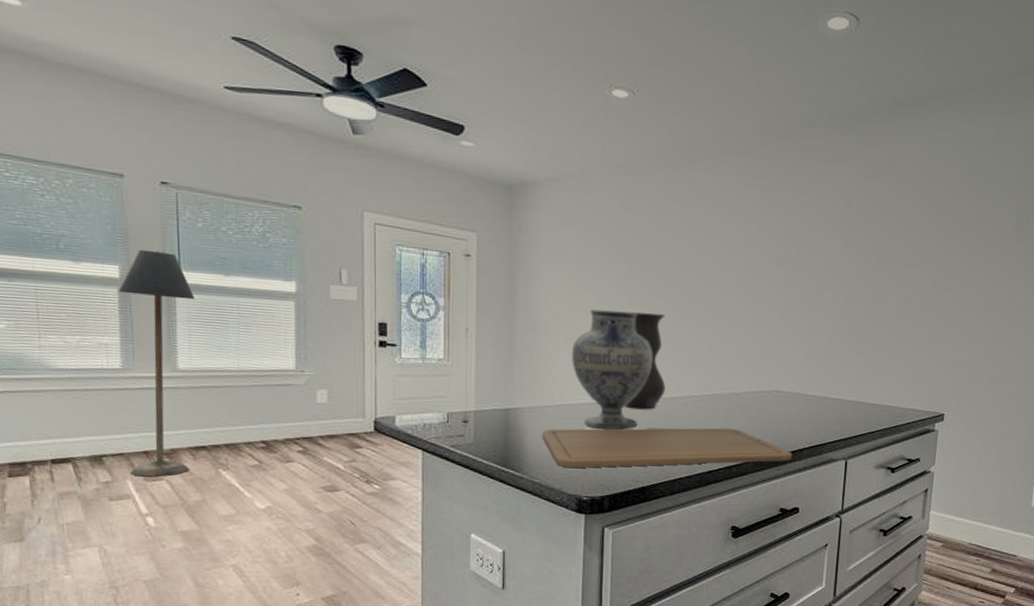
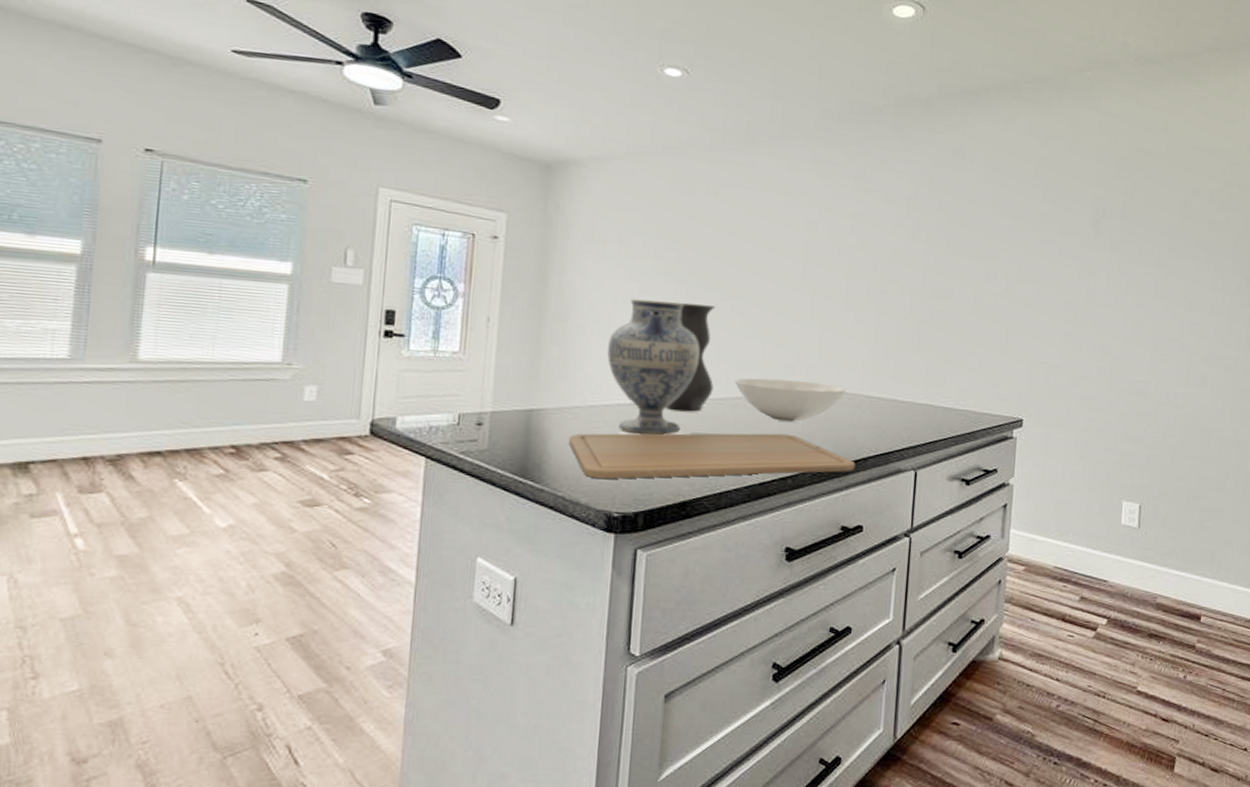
floor lamp: present [118,249,195,477] -> none [61,222,169,489]
decorative bowl: none [684,379,785,418] -> present [734,378,848,422]

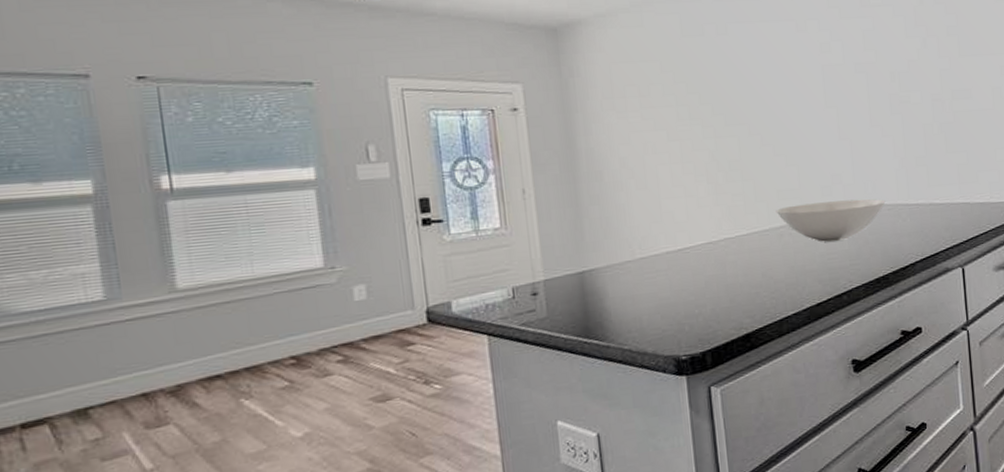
chopping board: present [568,433,855,480] -> none [624,253,905,327]
ceramic jug: present [607,299,700,435] -> none [646,144,739,278]
vase: present [668,303,716,412] -> none [710,142,757,250]

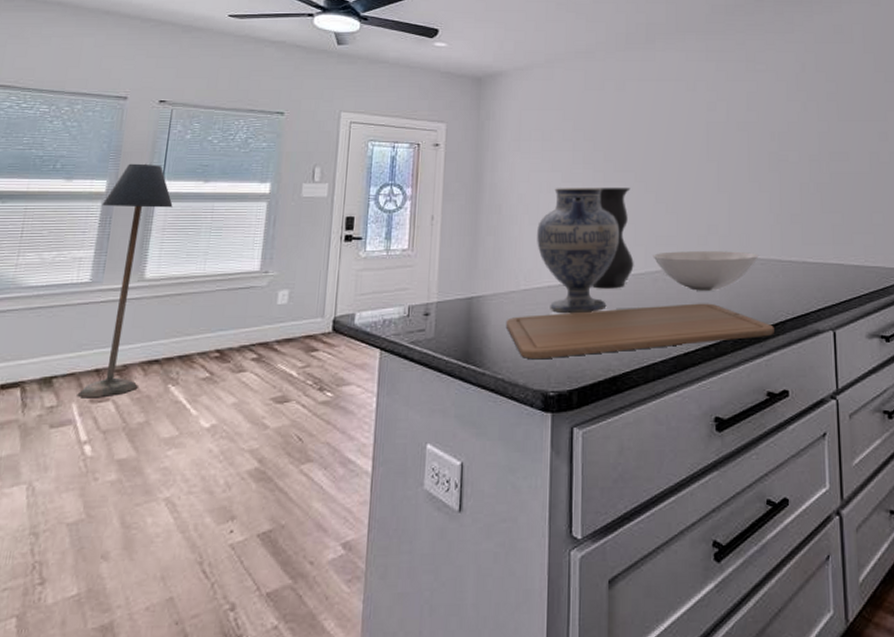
floor lamp: none [92,155,203,425] -> present [77,163,173,398]
chopping board: none [624,253,905,327] -> present [505,303,774,360]
ceramic jug: none [646,144,739,278] -> present [537,188,620,313]
vase: none [710,142,757,250] -> present [594,188,634,289]

